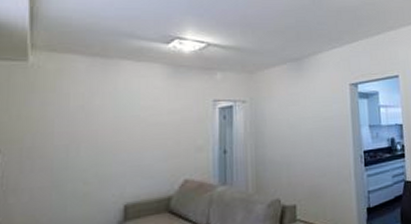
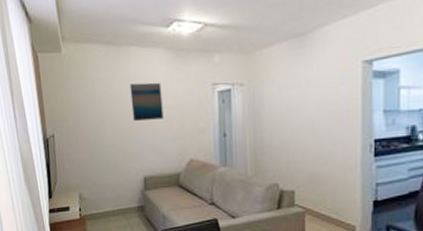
wall art: none [116,97,156,141] -> present [130,82,164,122]

